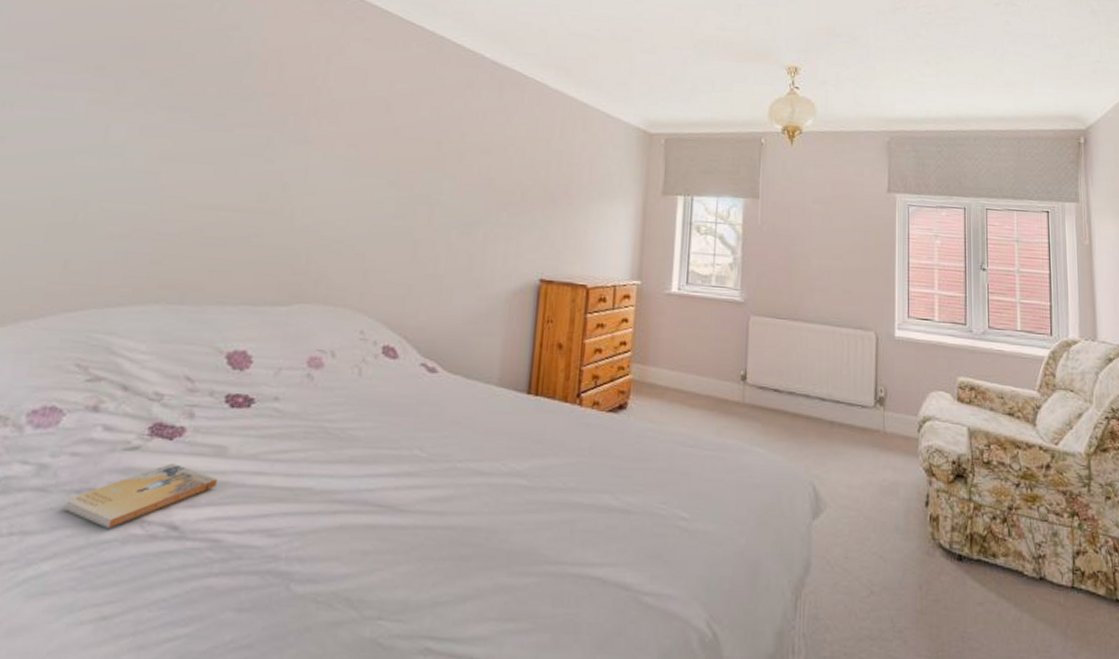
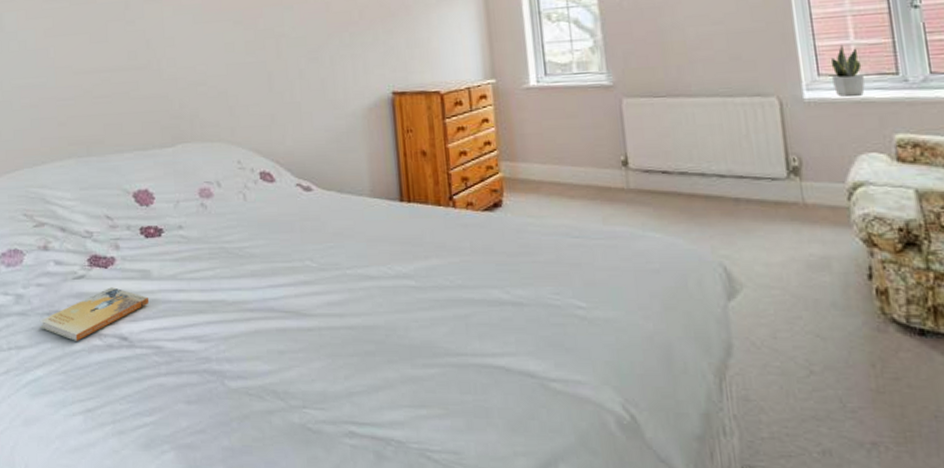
potted plant: none [918,293,941,341] -> present [830,44,865,98]

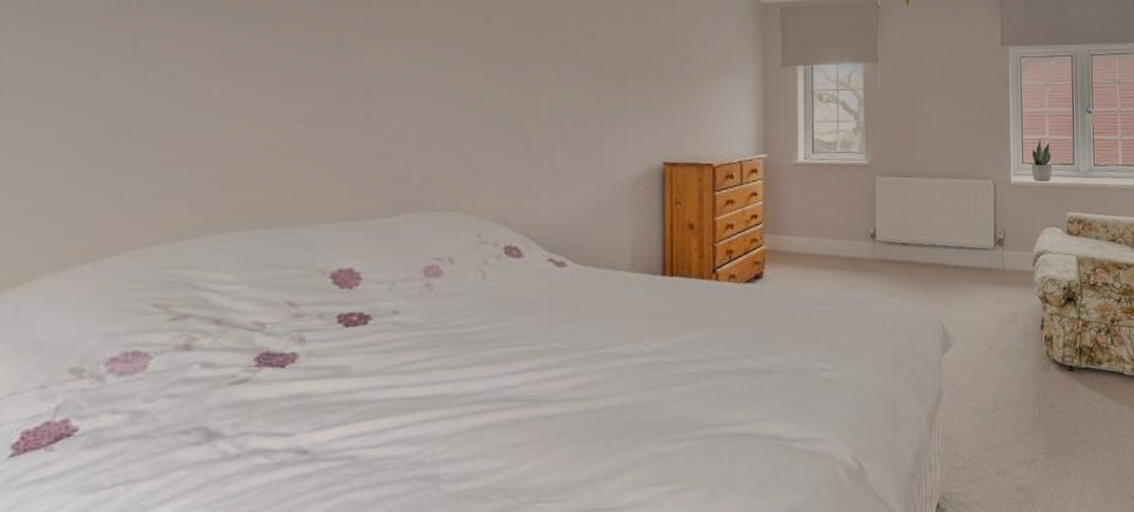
book: present [39,287,149,341] -> none [169,390,343,463]

